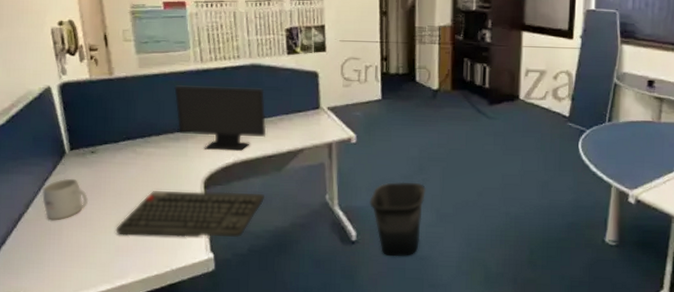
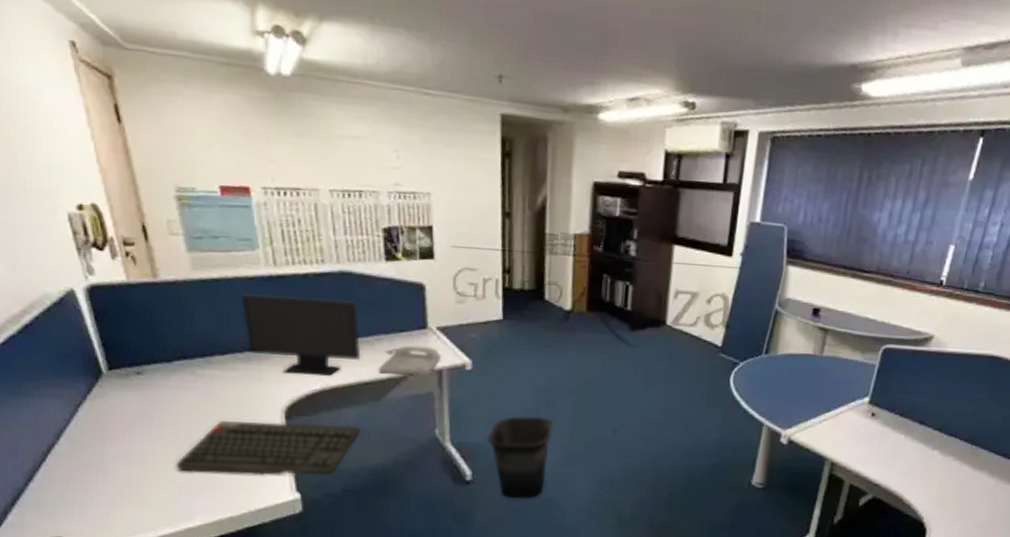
mug: present [42,178,89,221] -> none [76,403,138,454]
telephone: none [280,123,332,149] -> present [378,345,442,376]

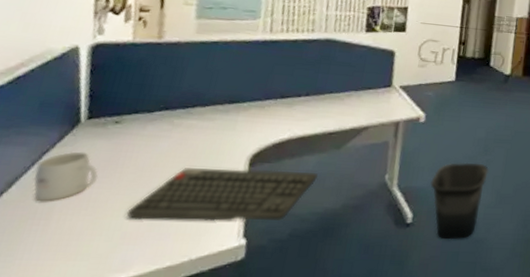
mug: none [76,403,138,454] -> present [33,151,99,202]
computer monitor: present [241,294,361,376] -> none [229,54,336,126]
telephone: present [378,345,442,376] -> none [343,100,401,127]

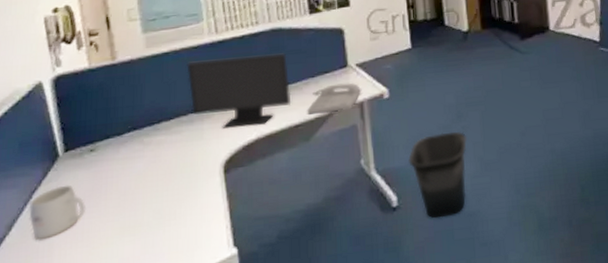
computer keyboard: present [126,168,318,221] -> none [119,170,294,245]
computer monitor: none [229,54,336,126] -> present [187,53,292,128]
telephone: none [343,100,401,127] -> present [307,82,362,115]

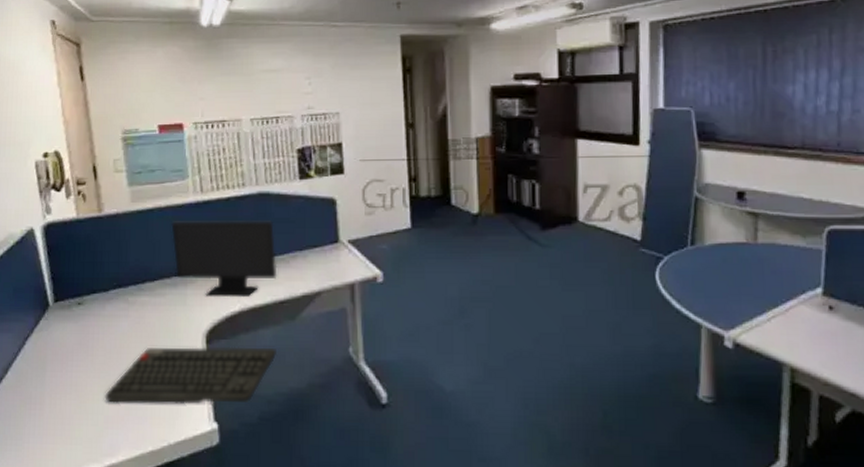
mug: present [29,185,87,240] -> none [22,335,75,387]
computer keyboard: none [119,170,294,245] -> present [105,346,278,403]
telephone: present [307,82,362,115] -> none [293,261,354,291]
waste bin: present [408,131,468,218] -> none [402,328,470,424]

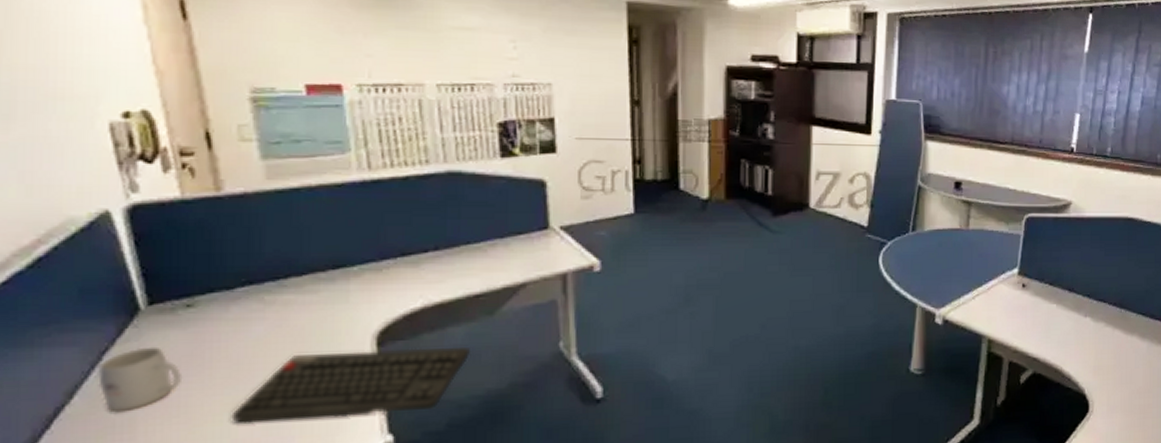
mug: none [22,335,75,387] -> present [98,346,183,413]
computer monitor: present [171,221,277,296] -> none [326,203,472,292]

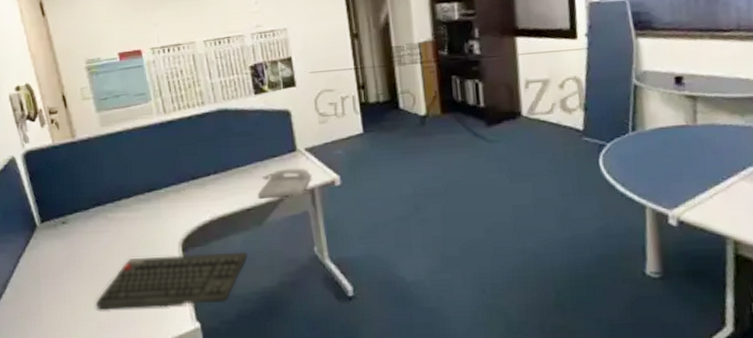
mug: present [98,346,183,413] -> none [18,252,65,300]
telephone: none [492,249,566,283] -> present [257,167,312,199]

